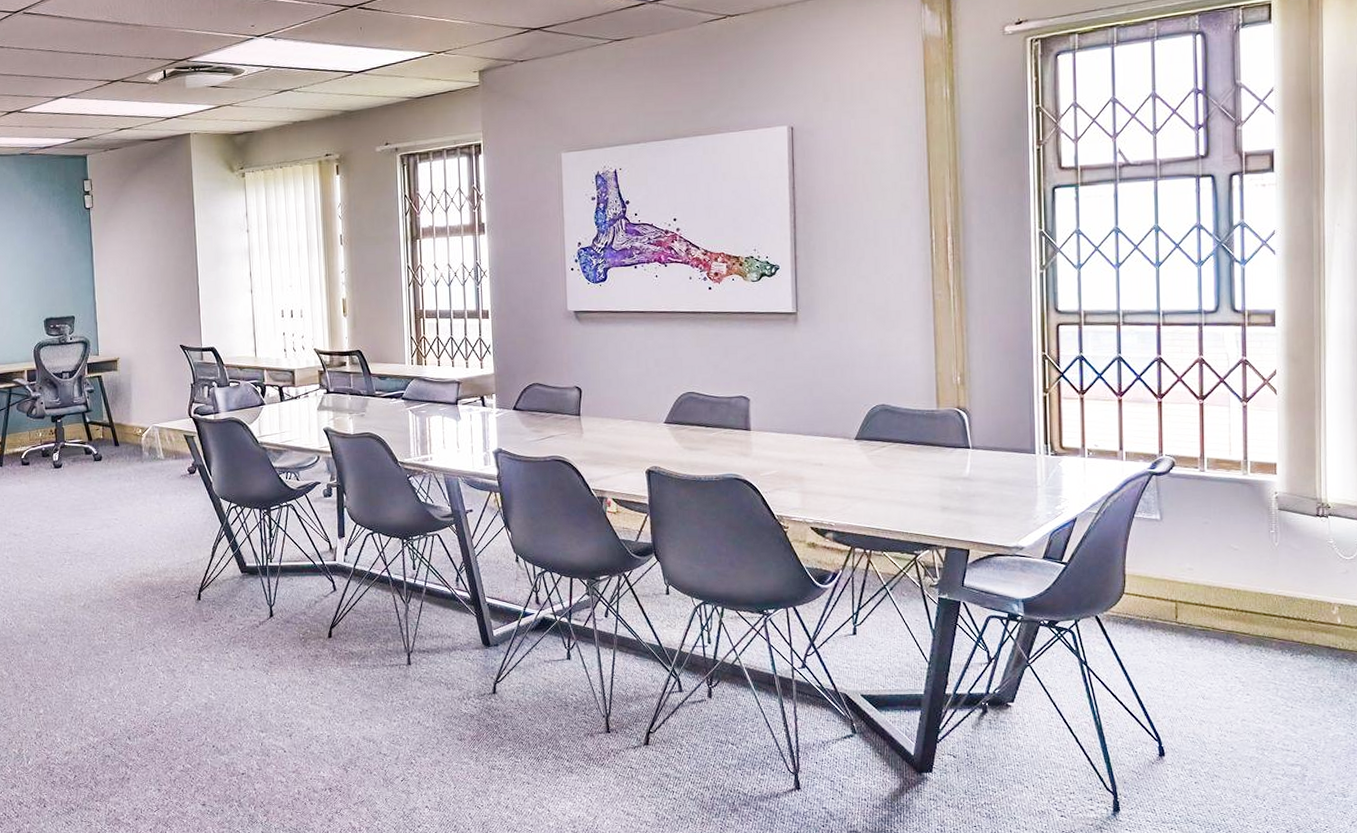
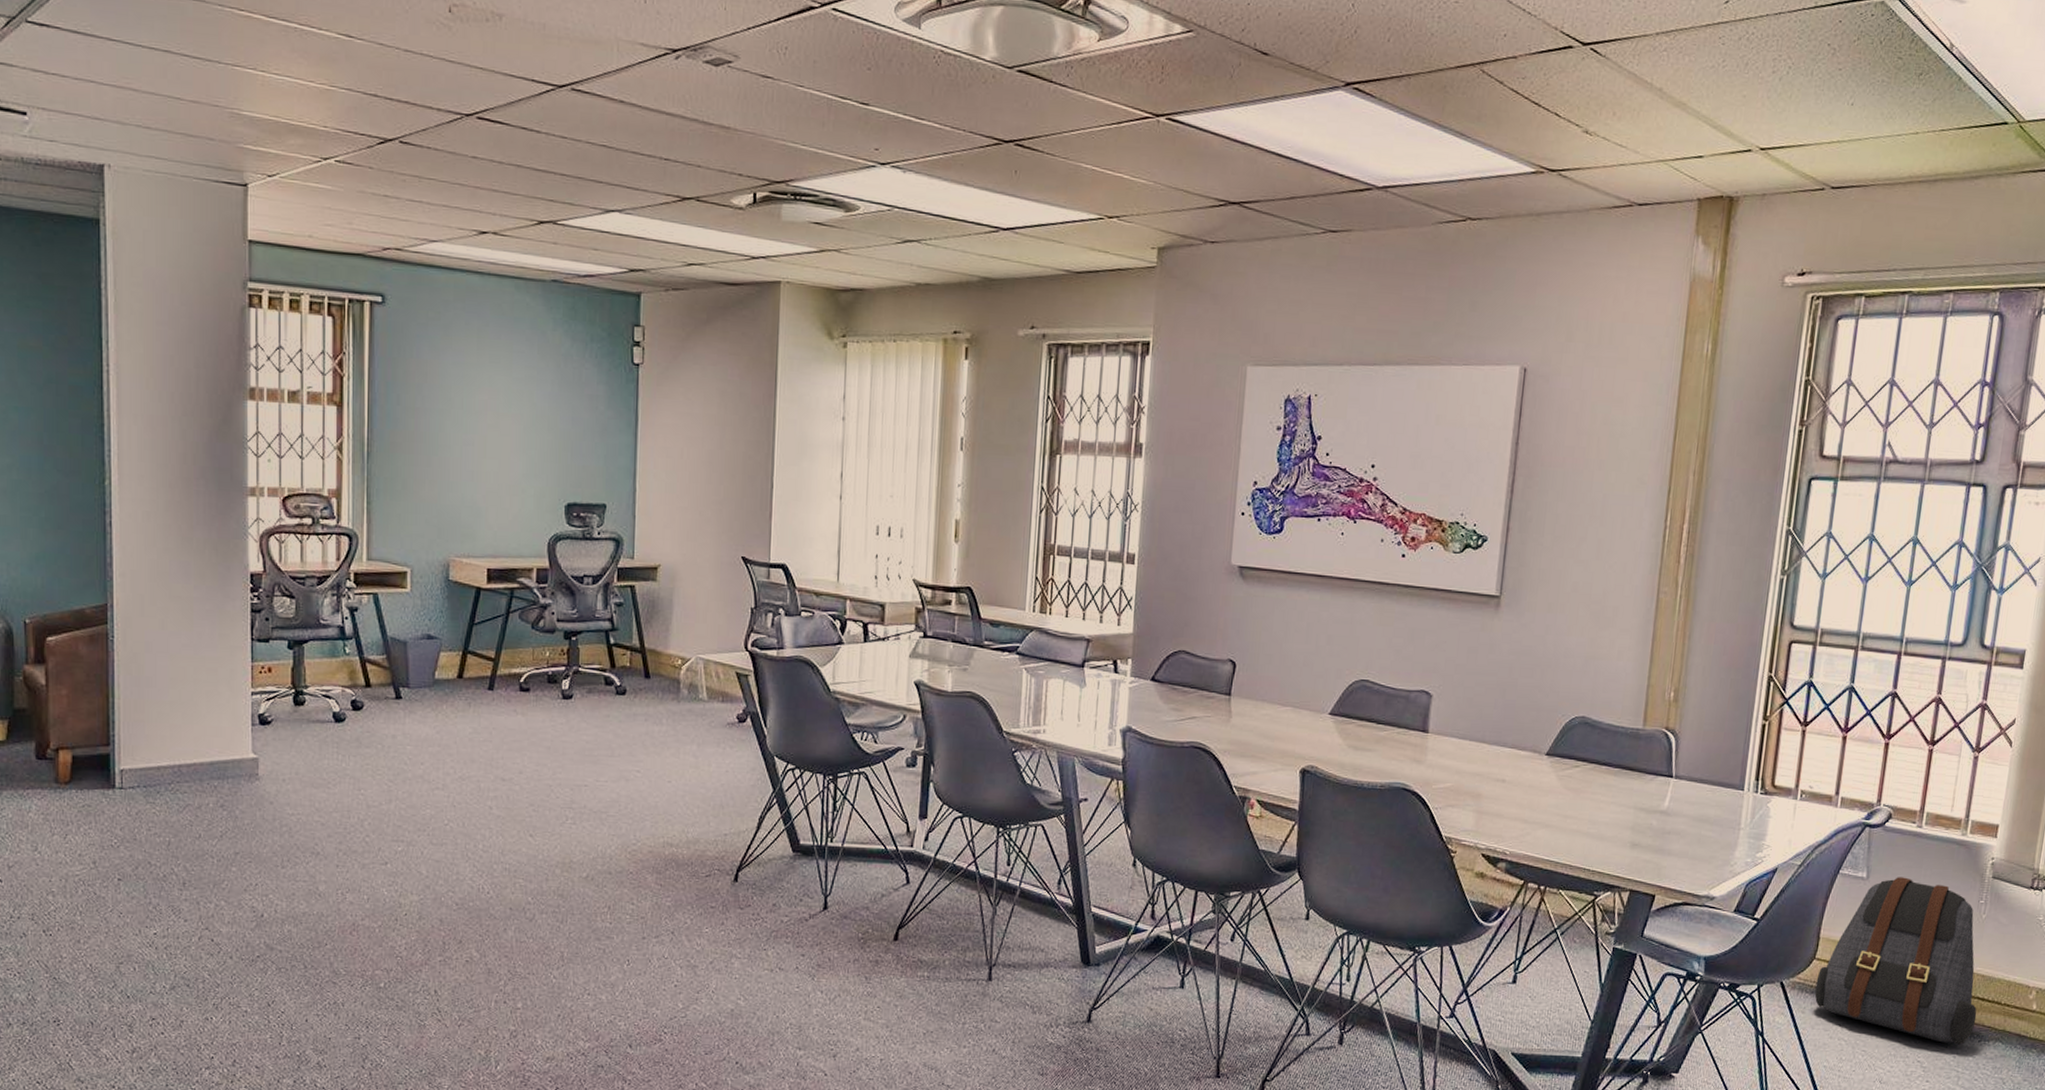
backpack: none [1128,516,1285,660] -> present [1814,877,1977,1045]

